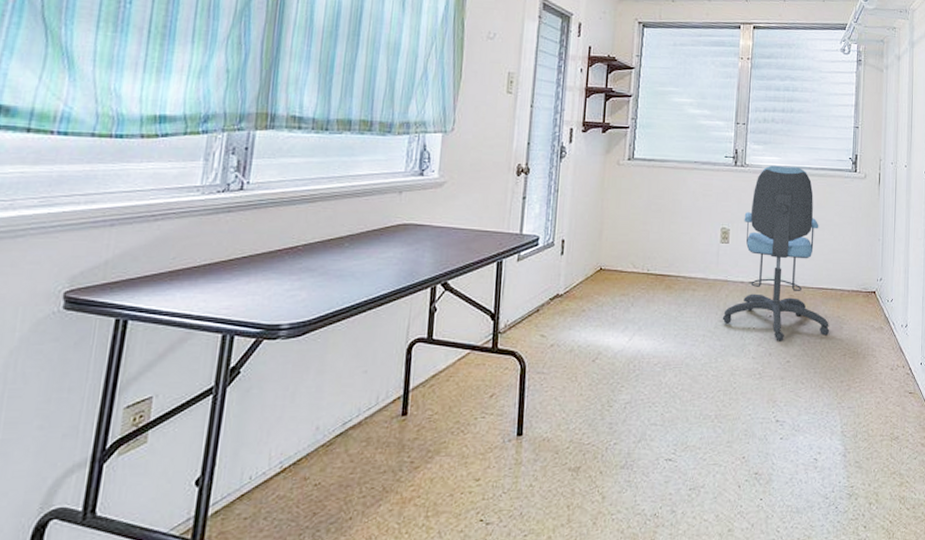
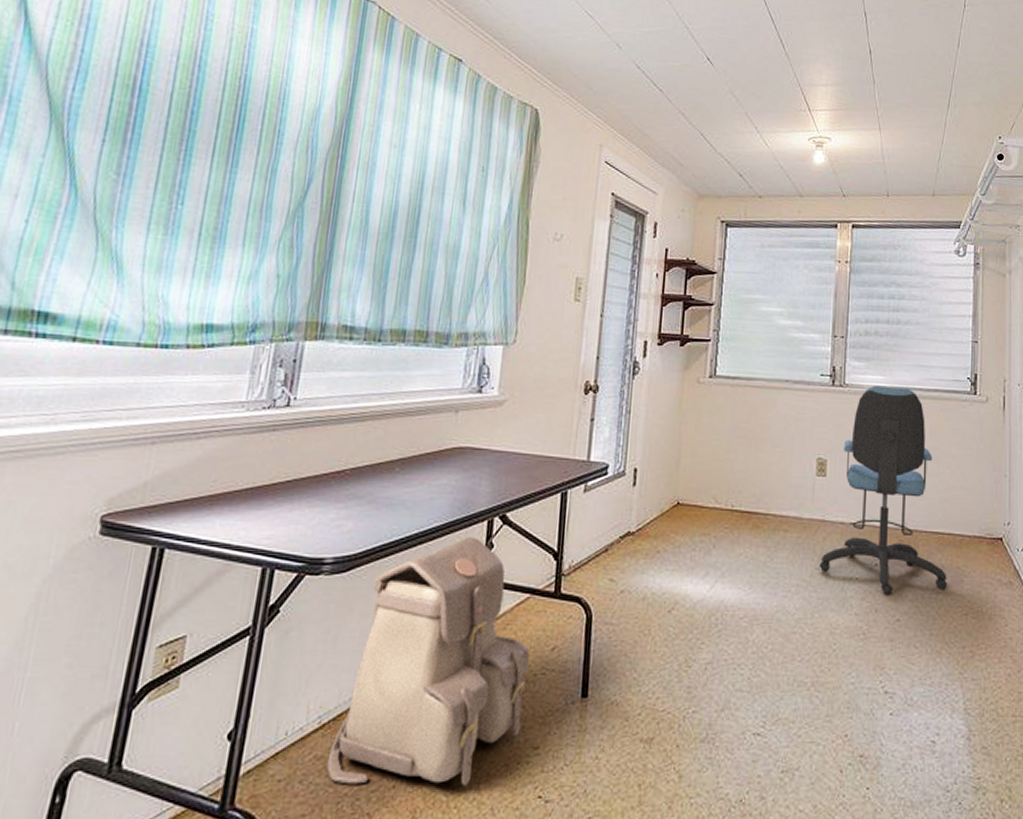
backpack: none [288,302,471,519] -> present [326,537,530,787]

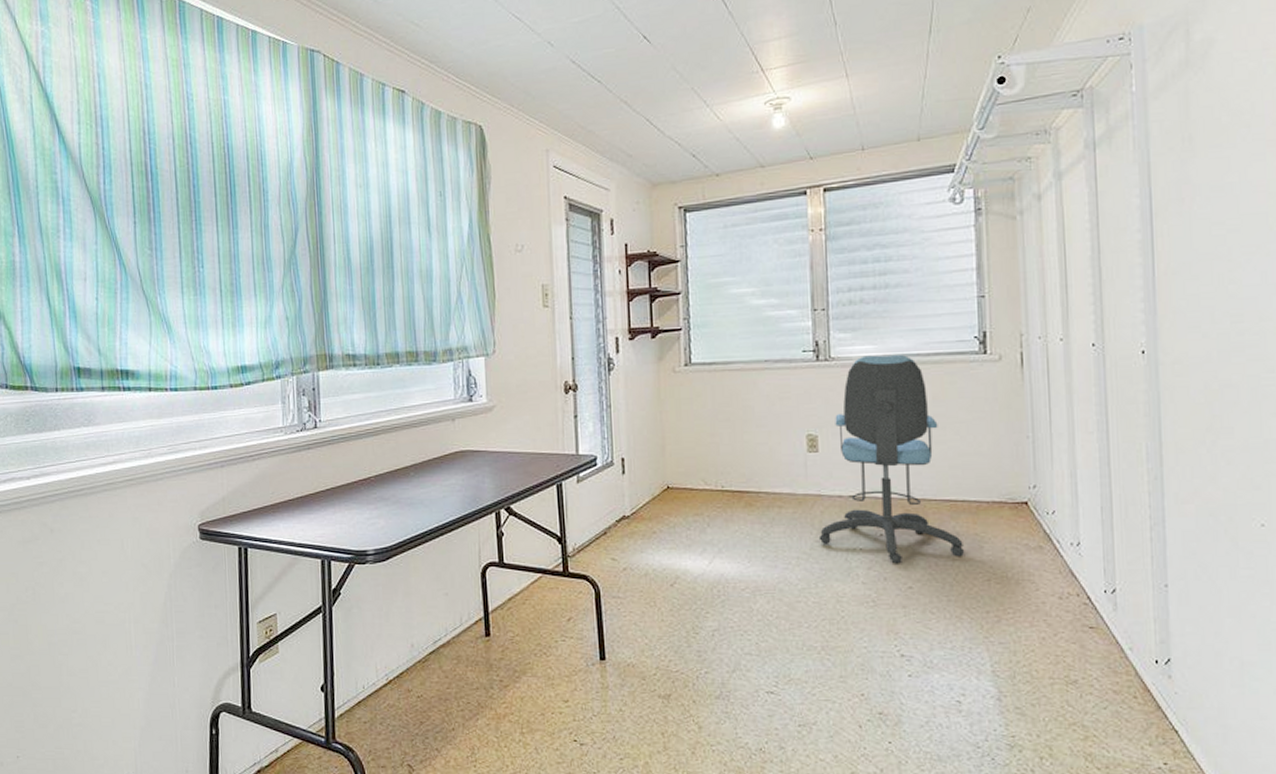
backpack: present [326,537,530,787] -> none [398,527,550,731]

